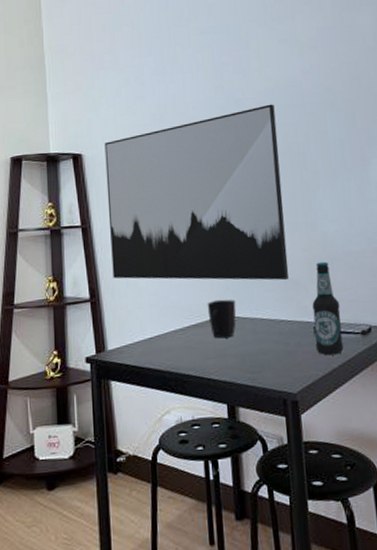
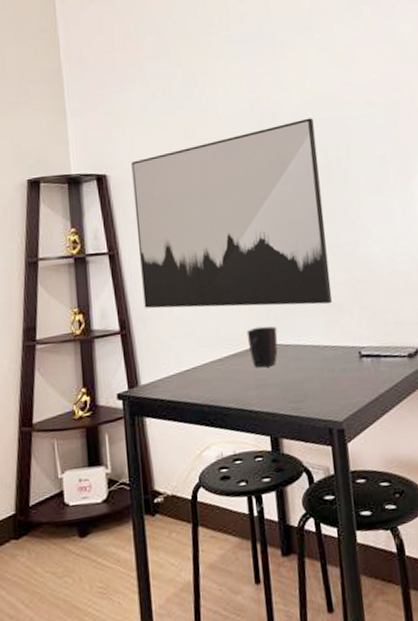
bottle: present [312,261,344,356] -> none [356,283,390,381]

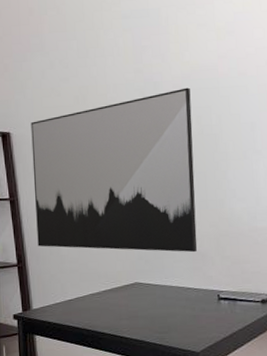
mug: present [246,326,278,368] -> none [122,268,148,302]

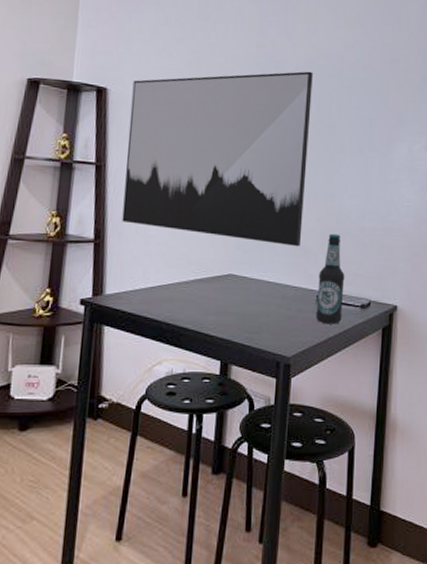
bottle: none [217,236,244,321] -> present [315,233,345,325]

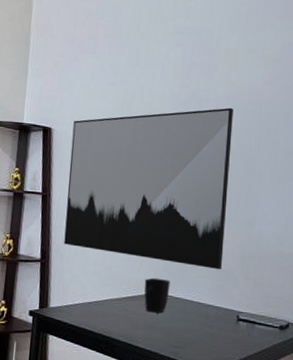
mug: none [215,257,245,296] -> present [144,277,171,313]
bottle: present [315,233,345,325] -> none [236,258,264,344]

